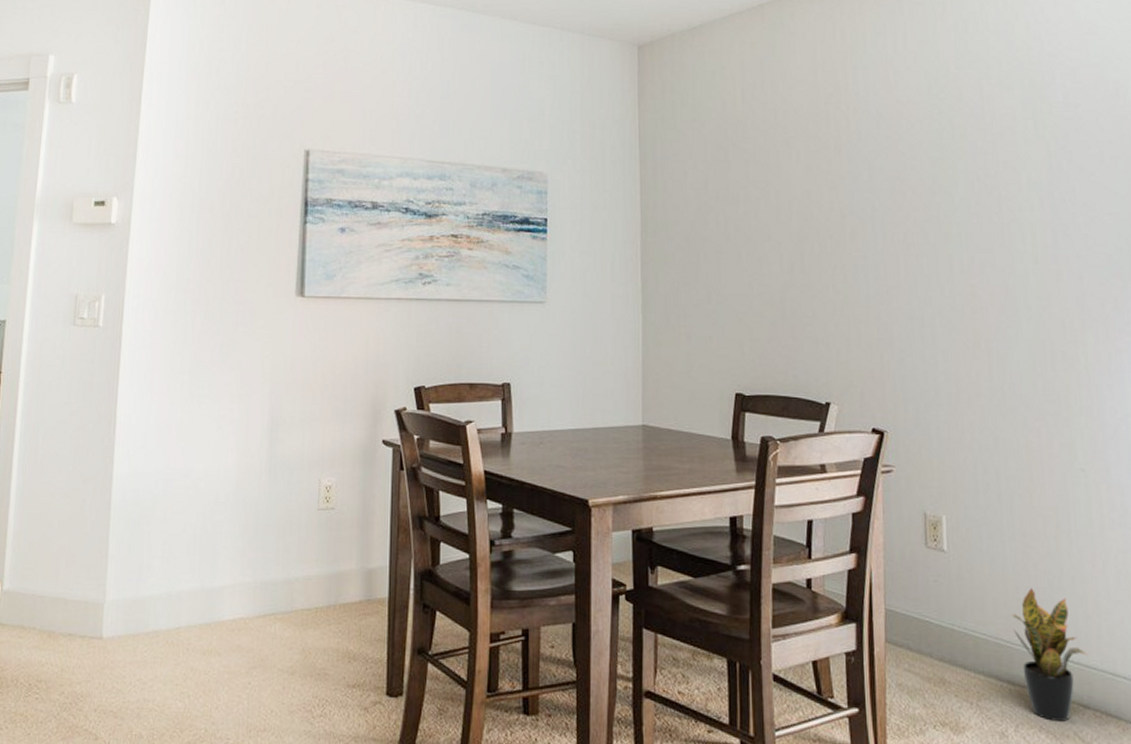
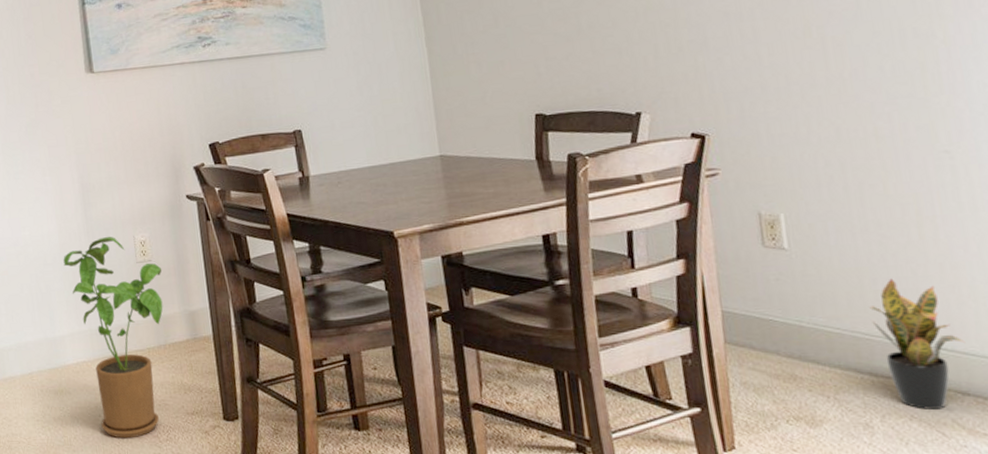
house plant: none [237,477,345,712] -> present [63,236,163,439]

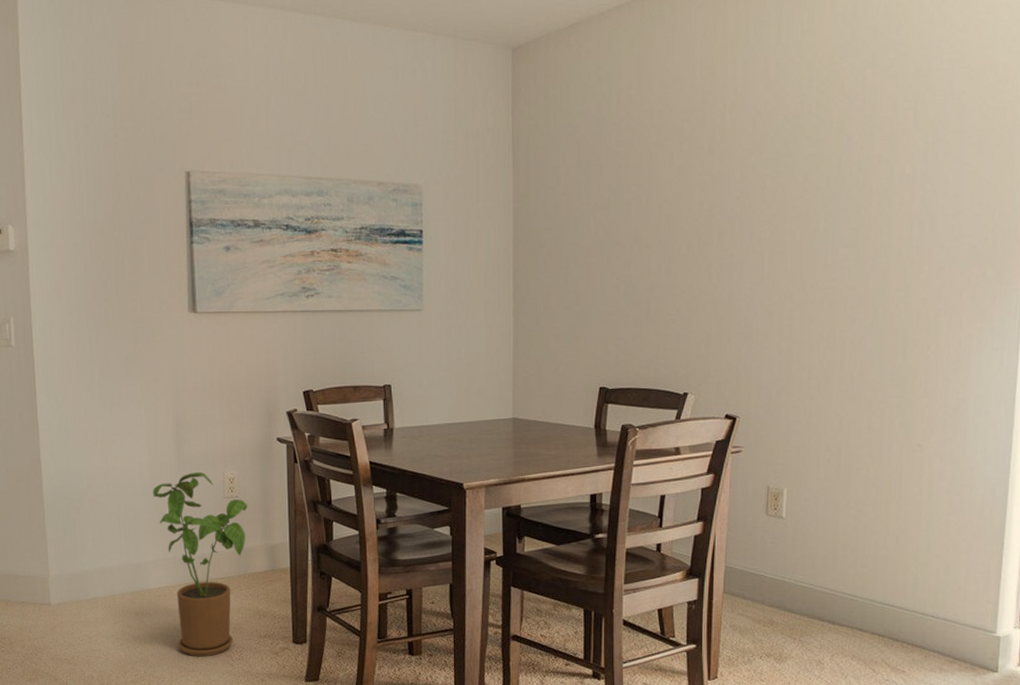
potted plant: present [869,278,966,410] -> none [838,546,903,651]

